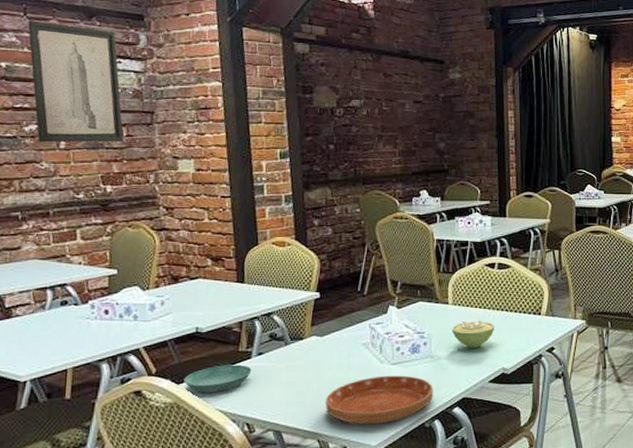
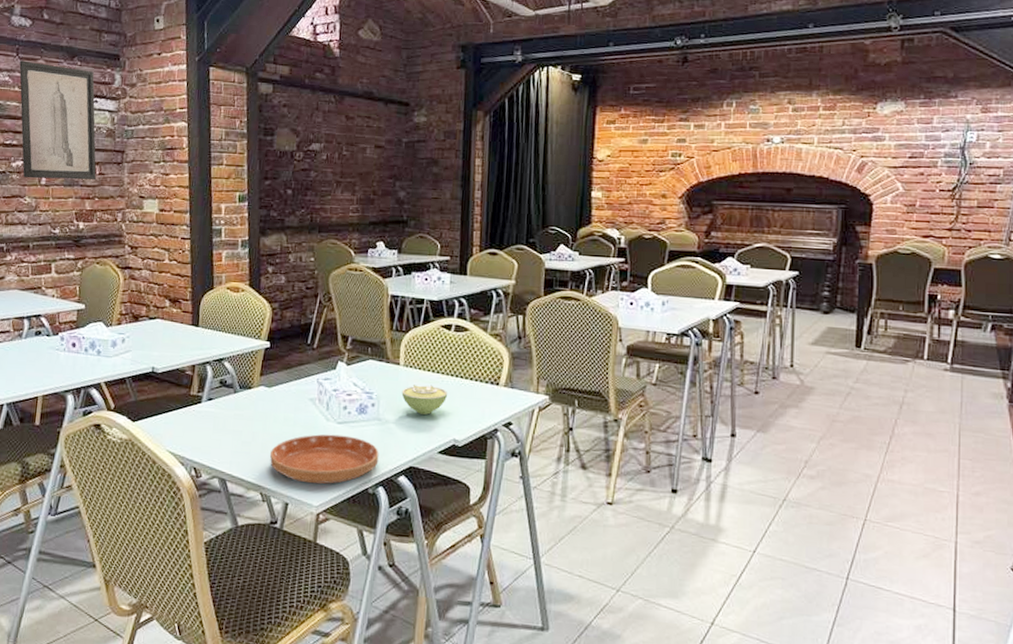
saucer: present [184,364,252,393] -> none [139,407,202,434]

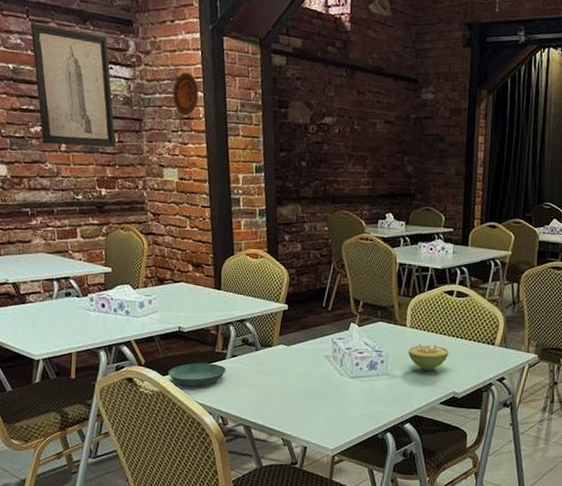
saucer: none [139,407,202,434] -> present [168,363,226,387]
decorative plate: none [156,103,183,146] -> present [172,72,199,116]
saucer: present [270,434,379,484] -> none [290,387,388,431]

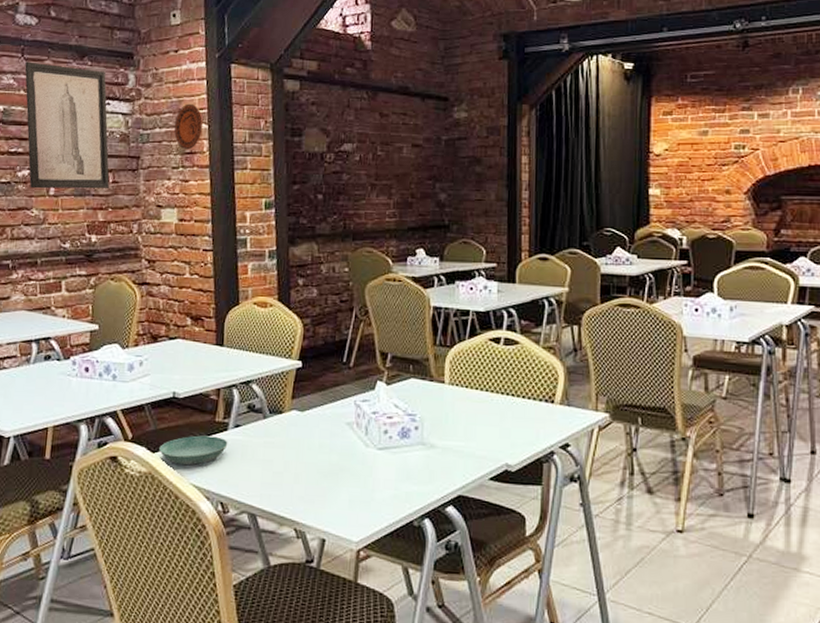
sugar bowl: present [408,344,449,371] -> none [447,404,499,437]

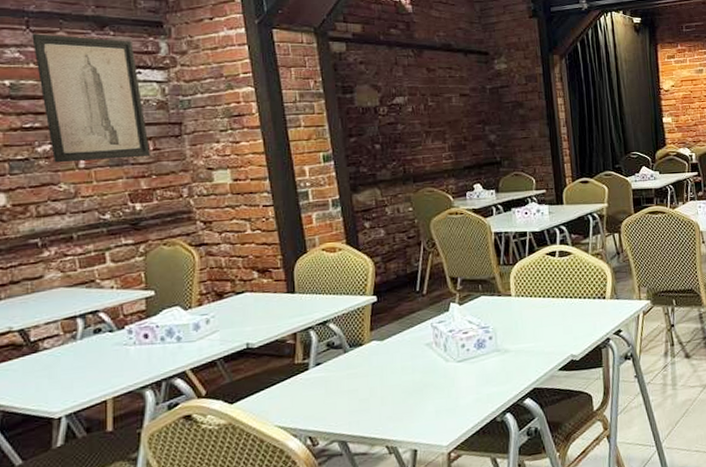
saucer: present [159,435,228,466] -> none [237,377,311,411]
decorative plate: present [174,103,204,150] -> none [217,68,249,113]

